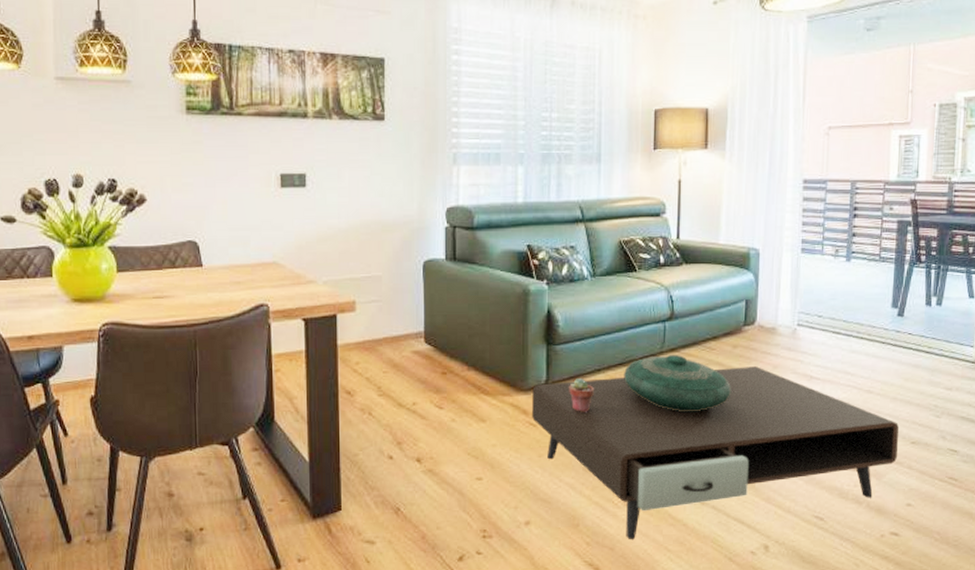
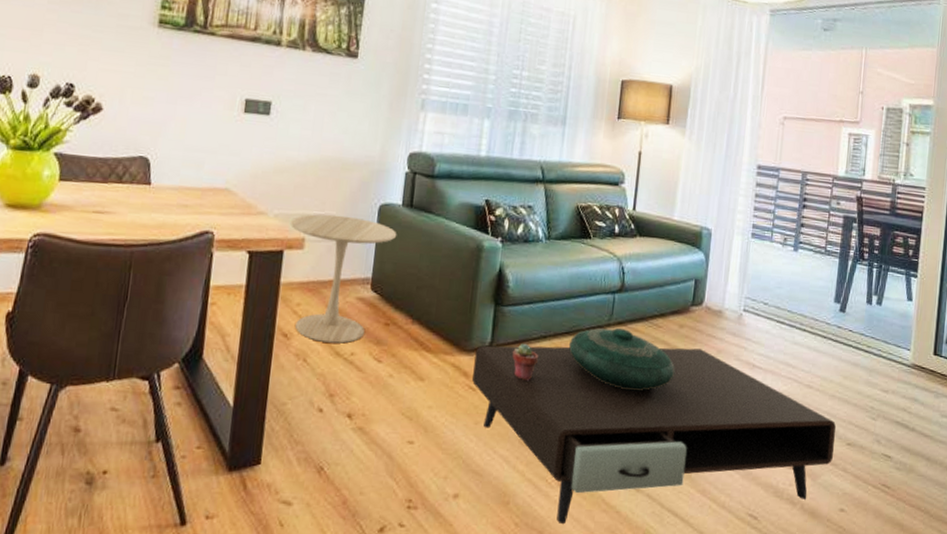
side table: none [340,275,444,396] -> present [291,214,397,344]

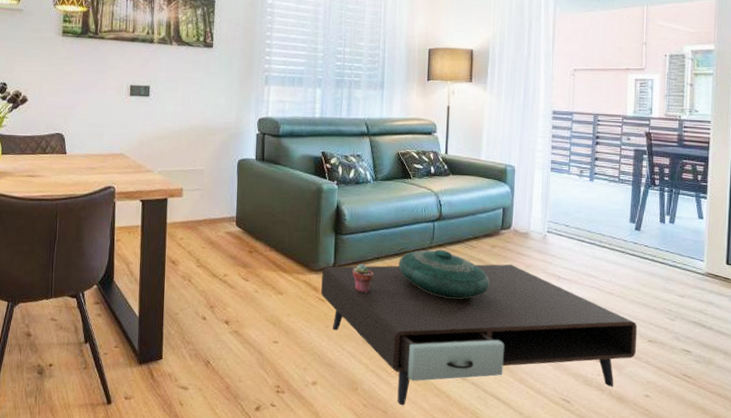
side table: present [291,214,397,344] -> none [171,169,254,267]

